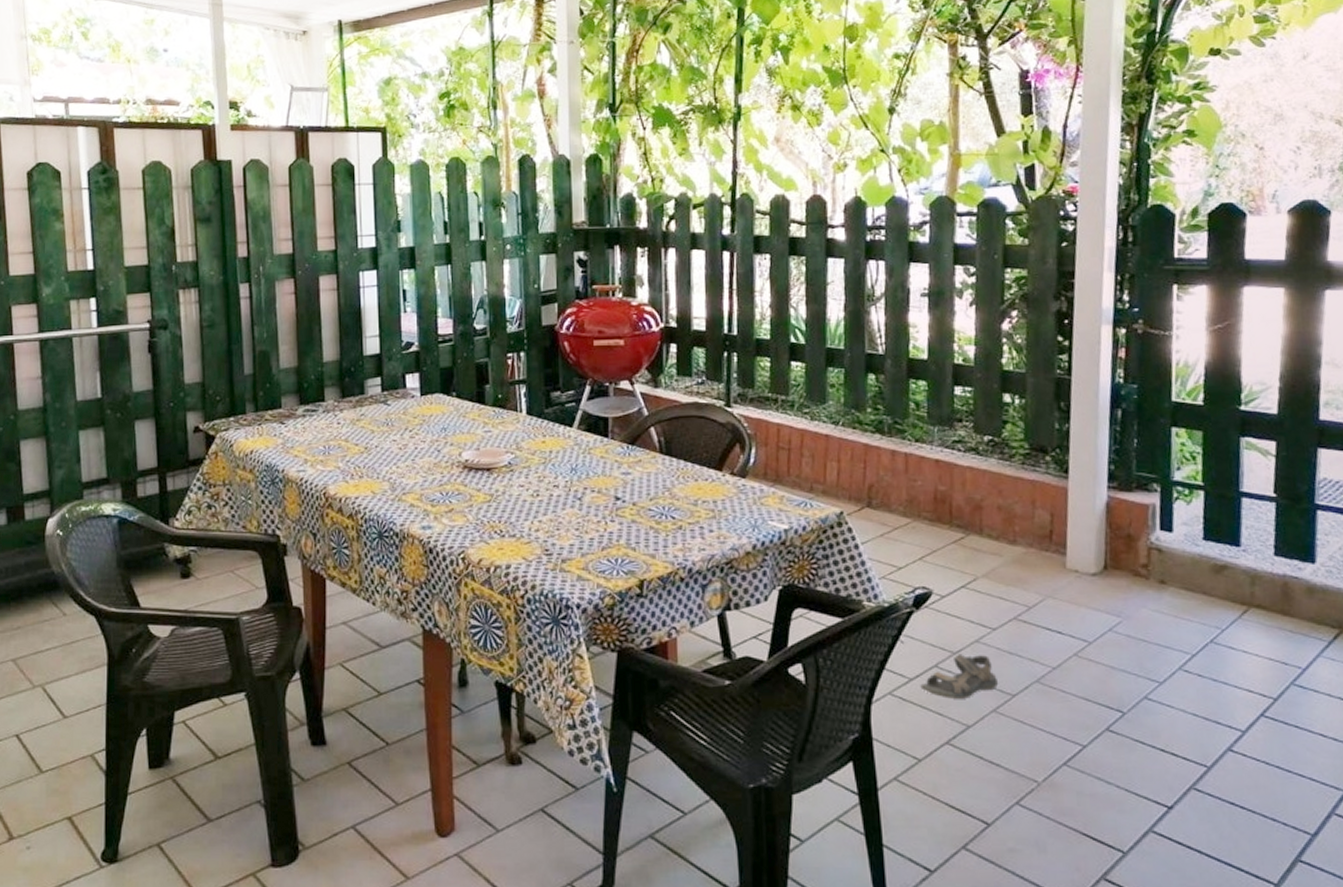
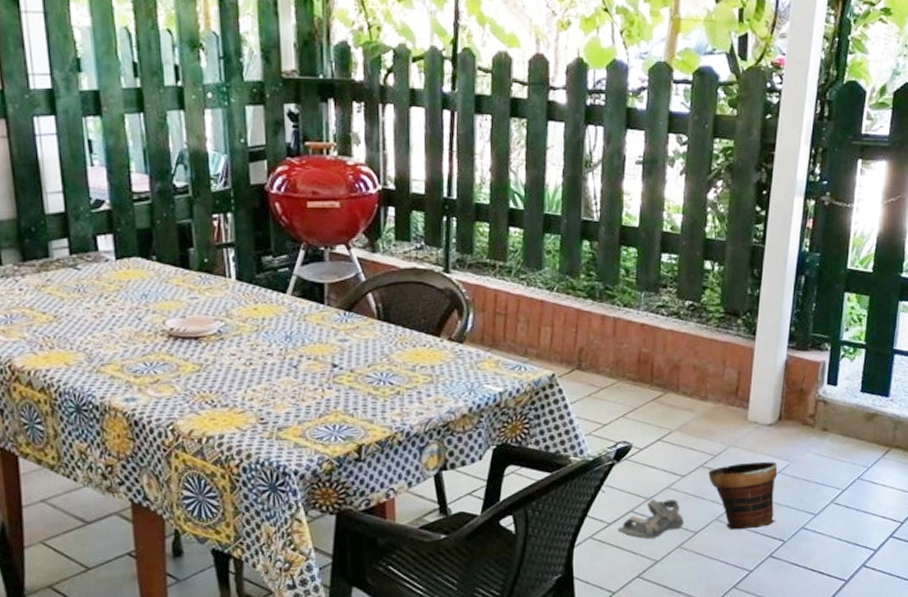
planter pot: none [1023,616,1111,696] -> present [708,461,778,530]

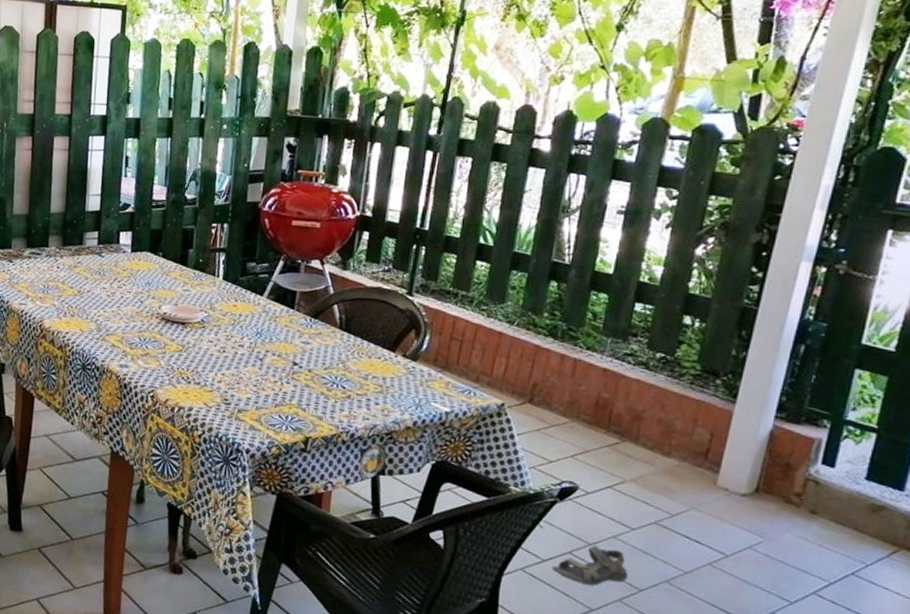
planter pot: present [708,461,778,530] -> none [662,528,748,603]

